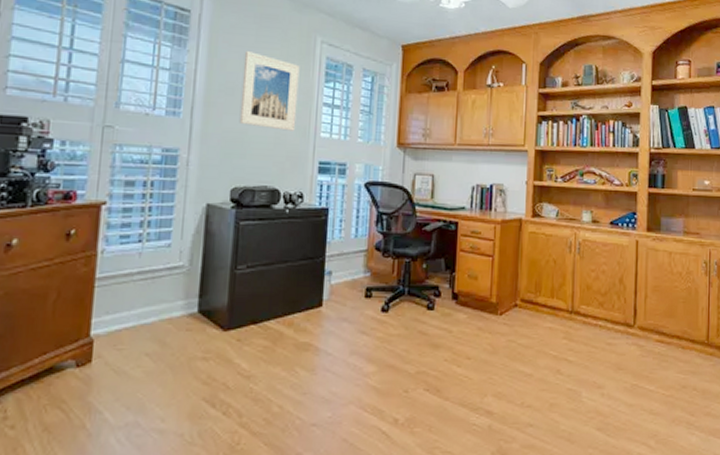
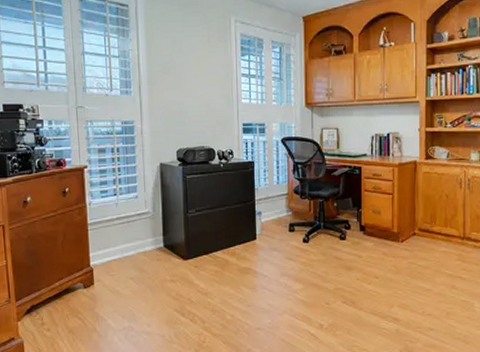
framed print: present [239,51,300,131] -> none [174,35,222,100]

